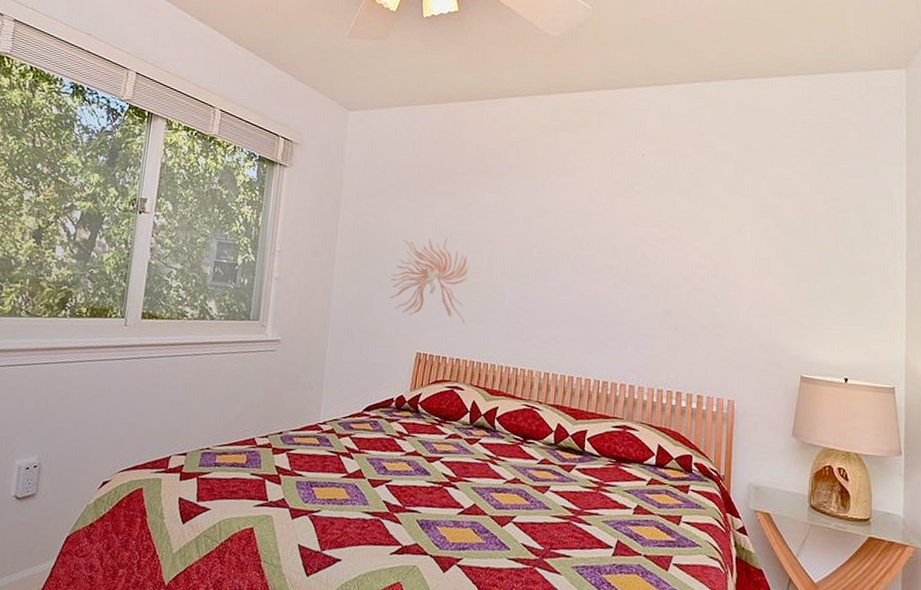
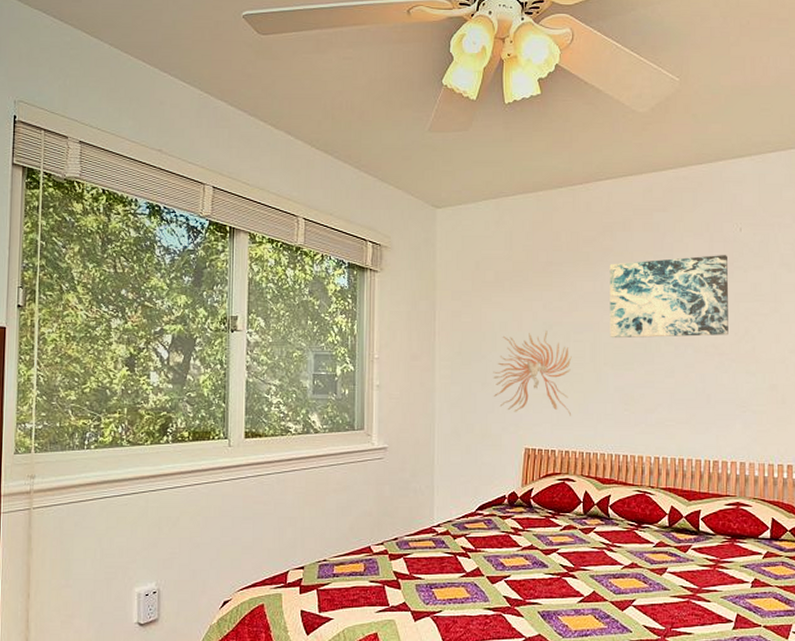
wall art: none [508,178,628,258] -> present [609,255,728,339]

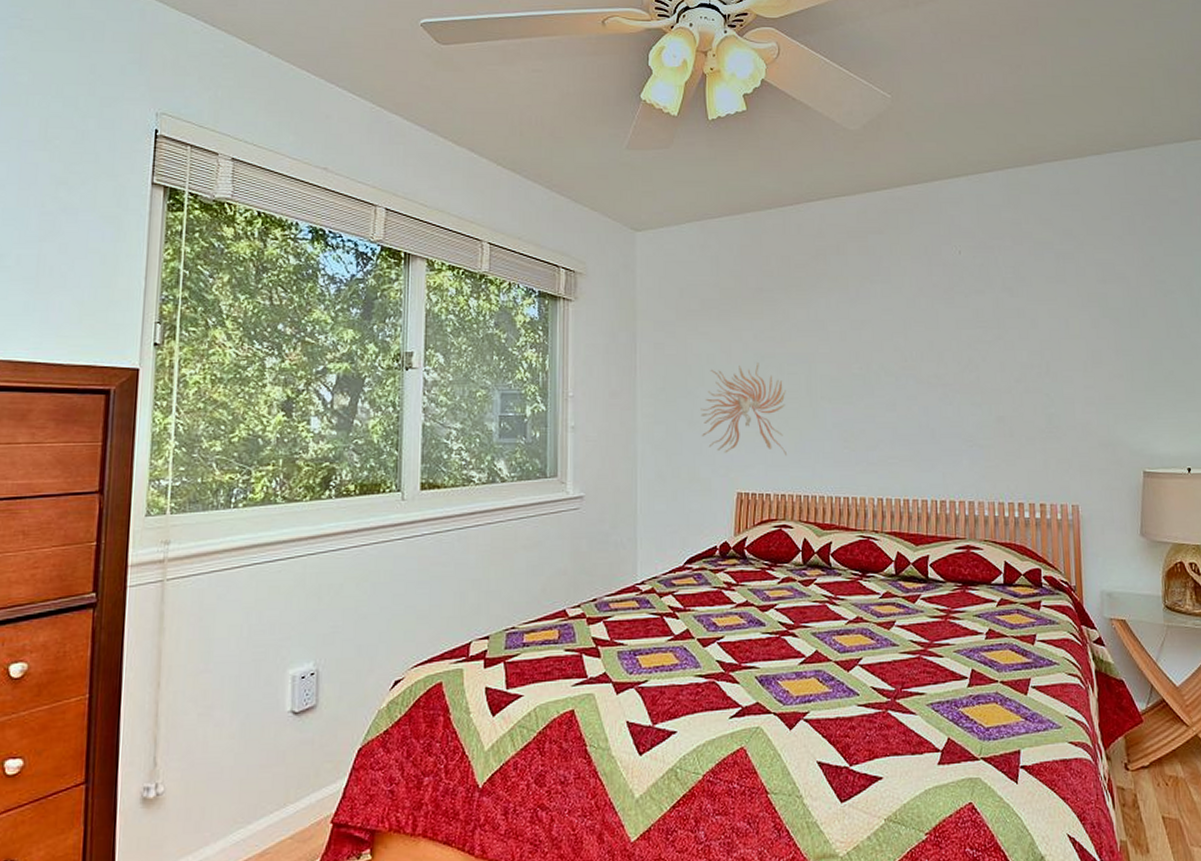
wall art: present [609,255,728,339] -> none [824,279,951,370]

